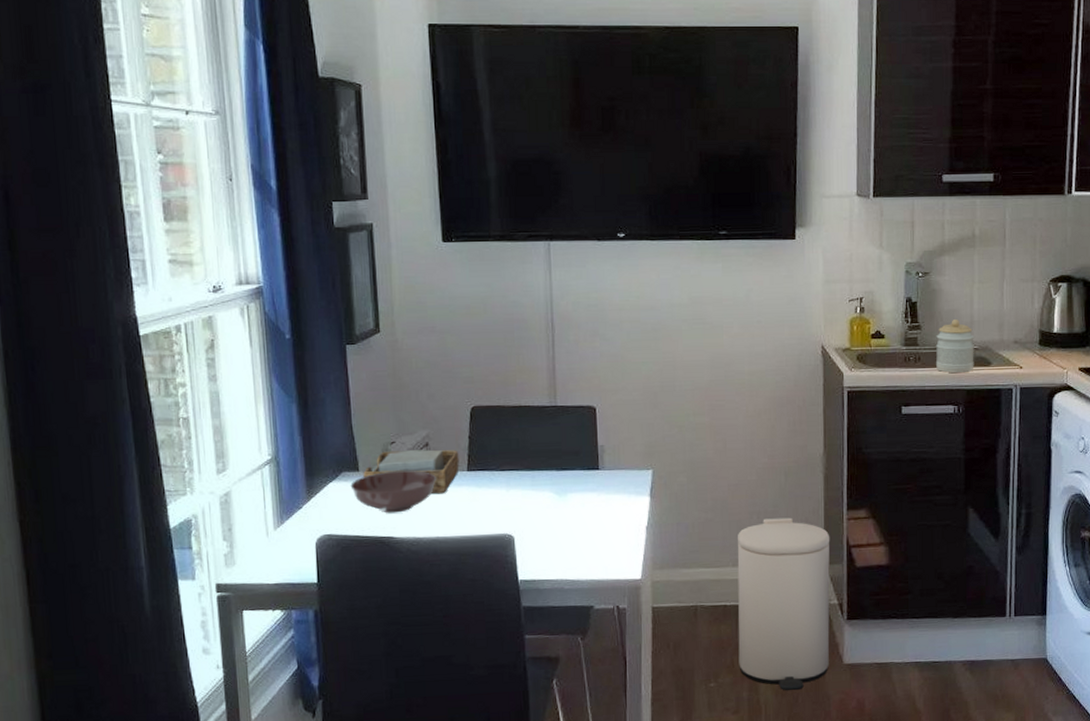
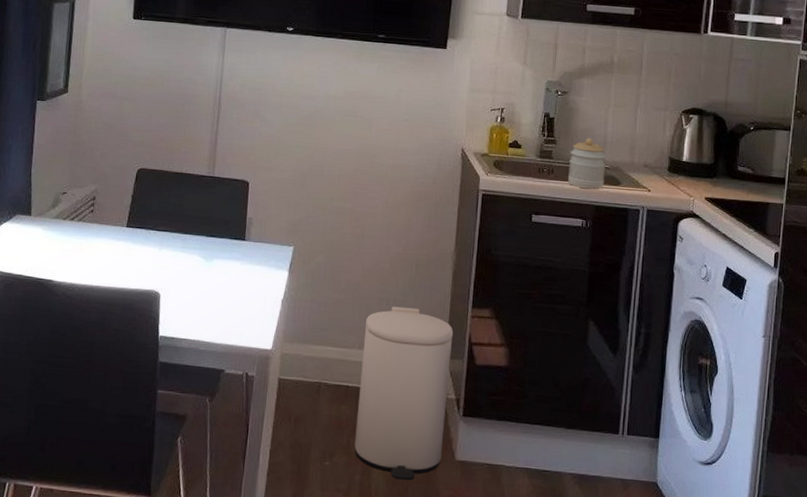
bowl: present [350,470,436,513] -> none [21,219,98,258]
napkin holder: present [363,449,459,494] -> none [34,200,121,246]

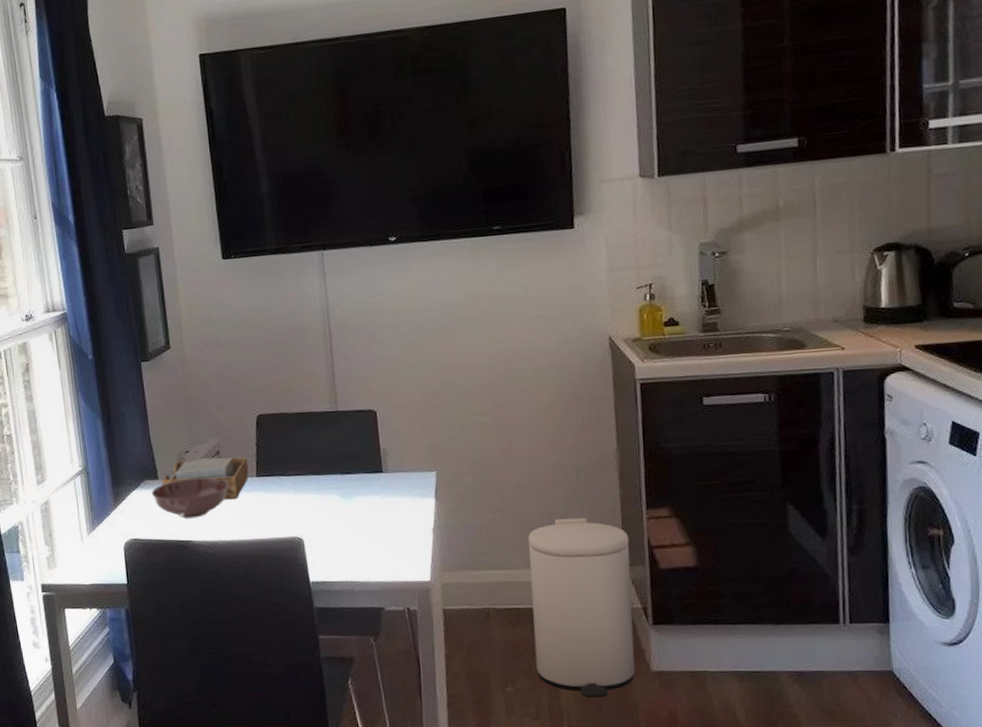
bowl: none [21,219,98,258] -> present [151,477,228,519]
napkin holder: none [34,200,121,246] -> present [162,457,249,500]
jar: present [567,138,607,190] -> none [739,300,786,359]

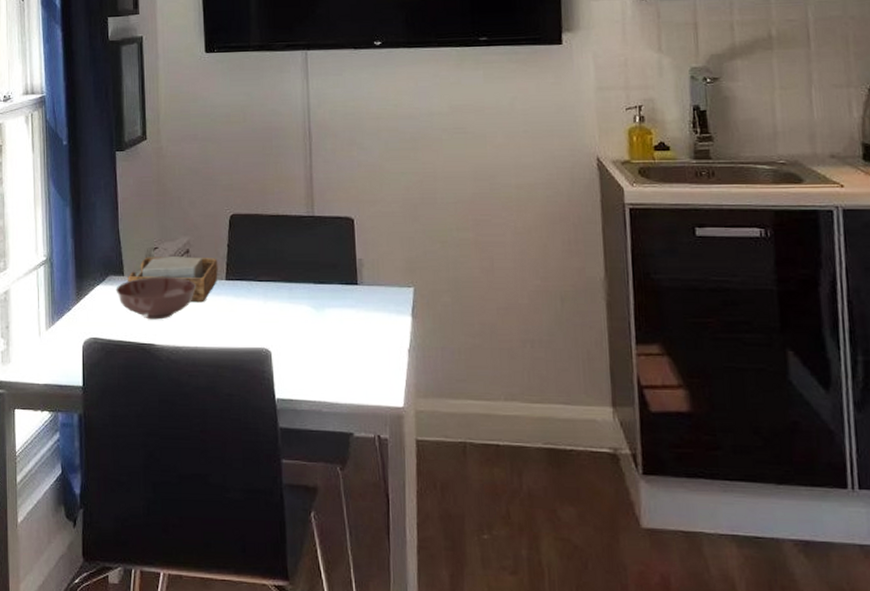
pedal bin: present [527,517,635,698] -> none [508,348,623,555]

